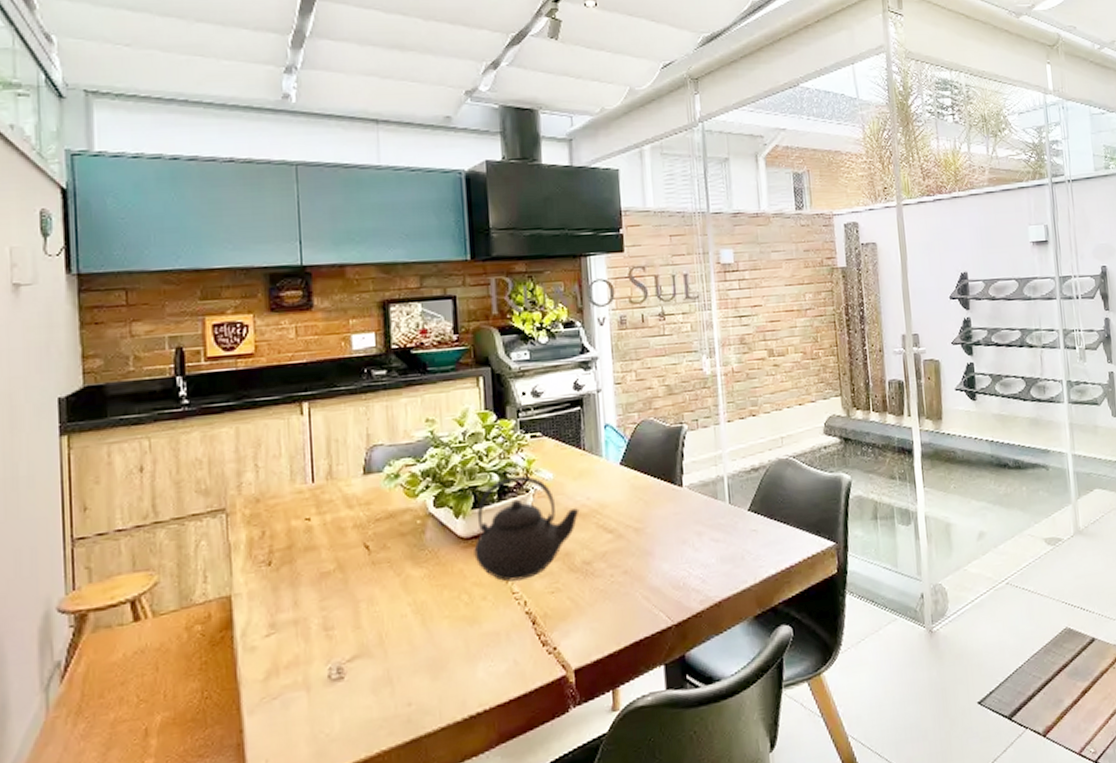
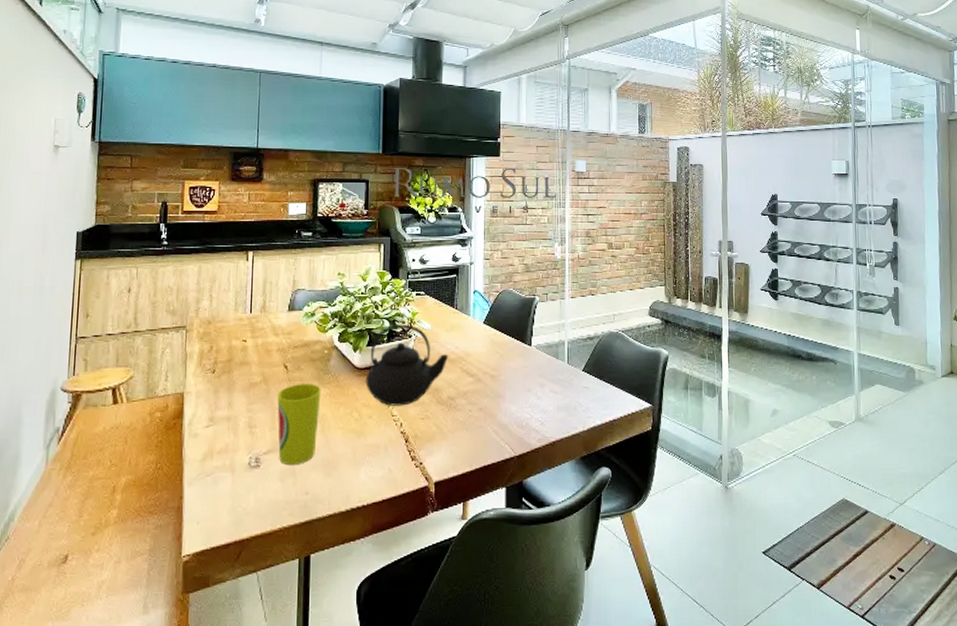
cup: none [359,564,417,673] -> present [277,383,321,466]

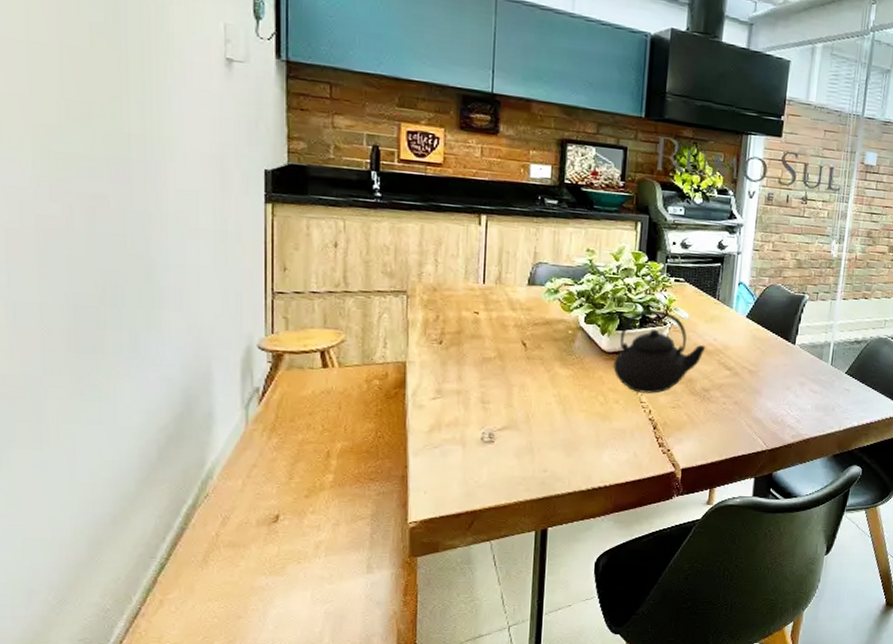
cup: present [277,383,321,466] -> none [513,362,564,444]

